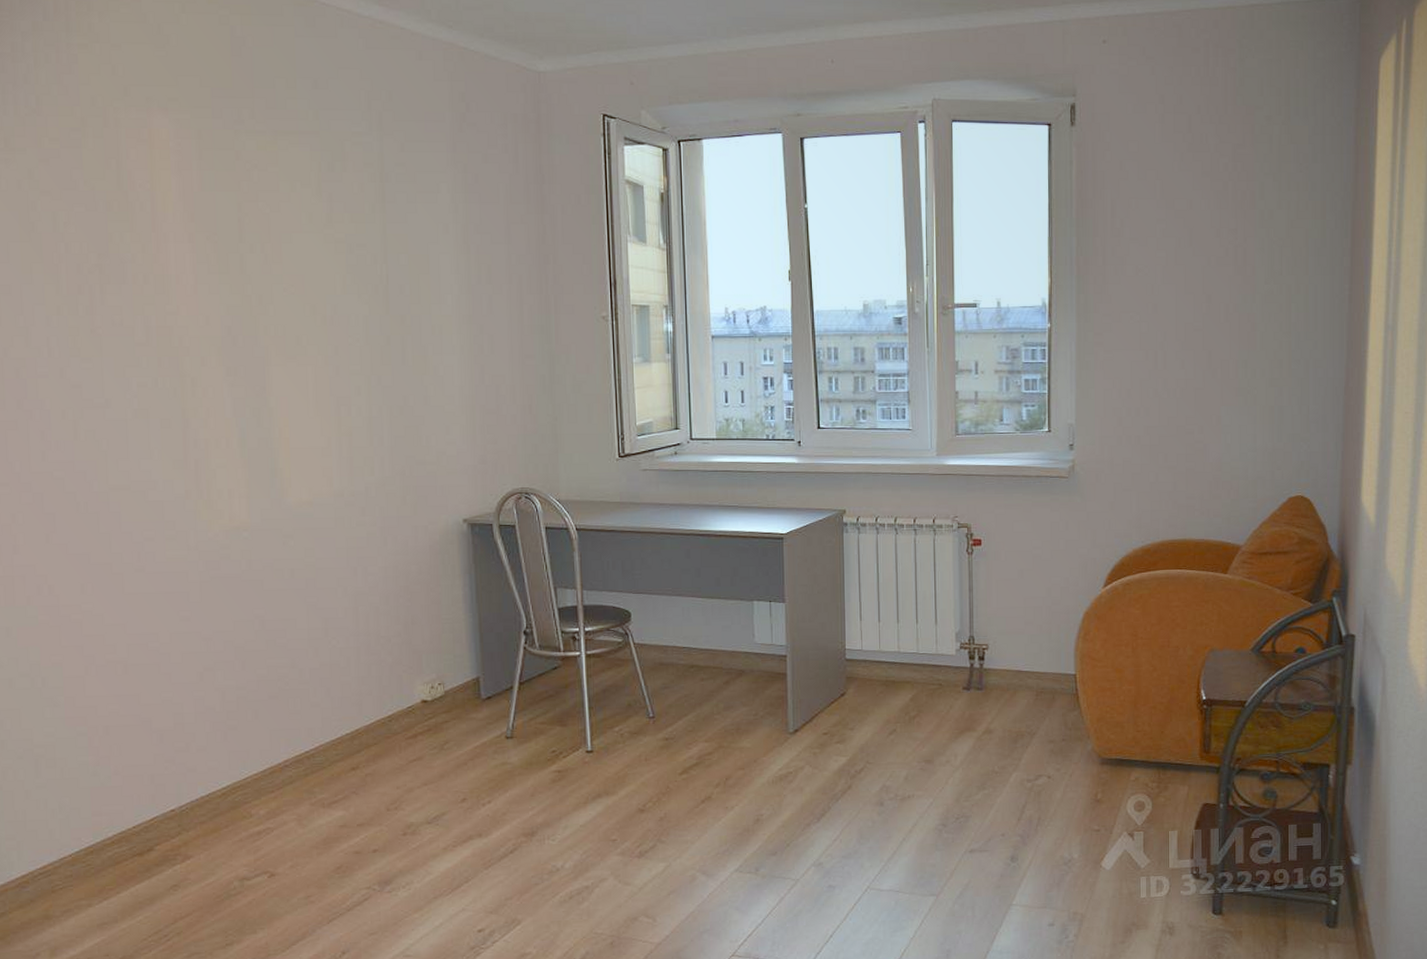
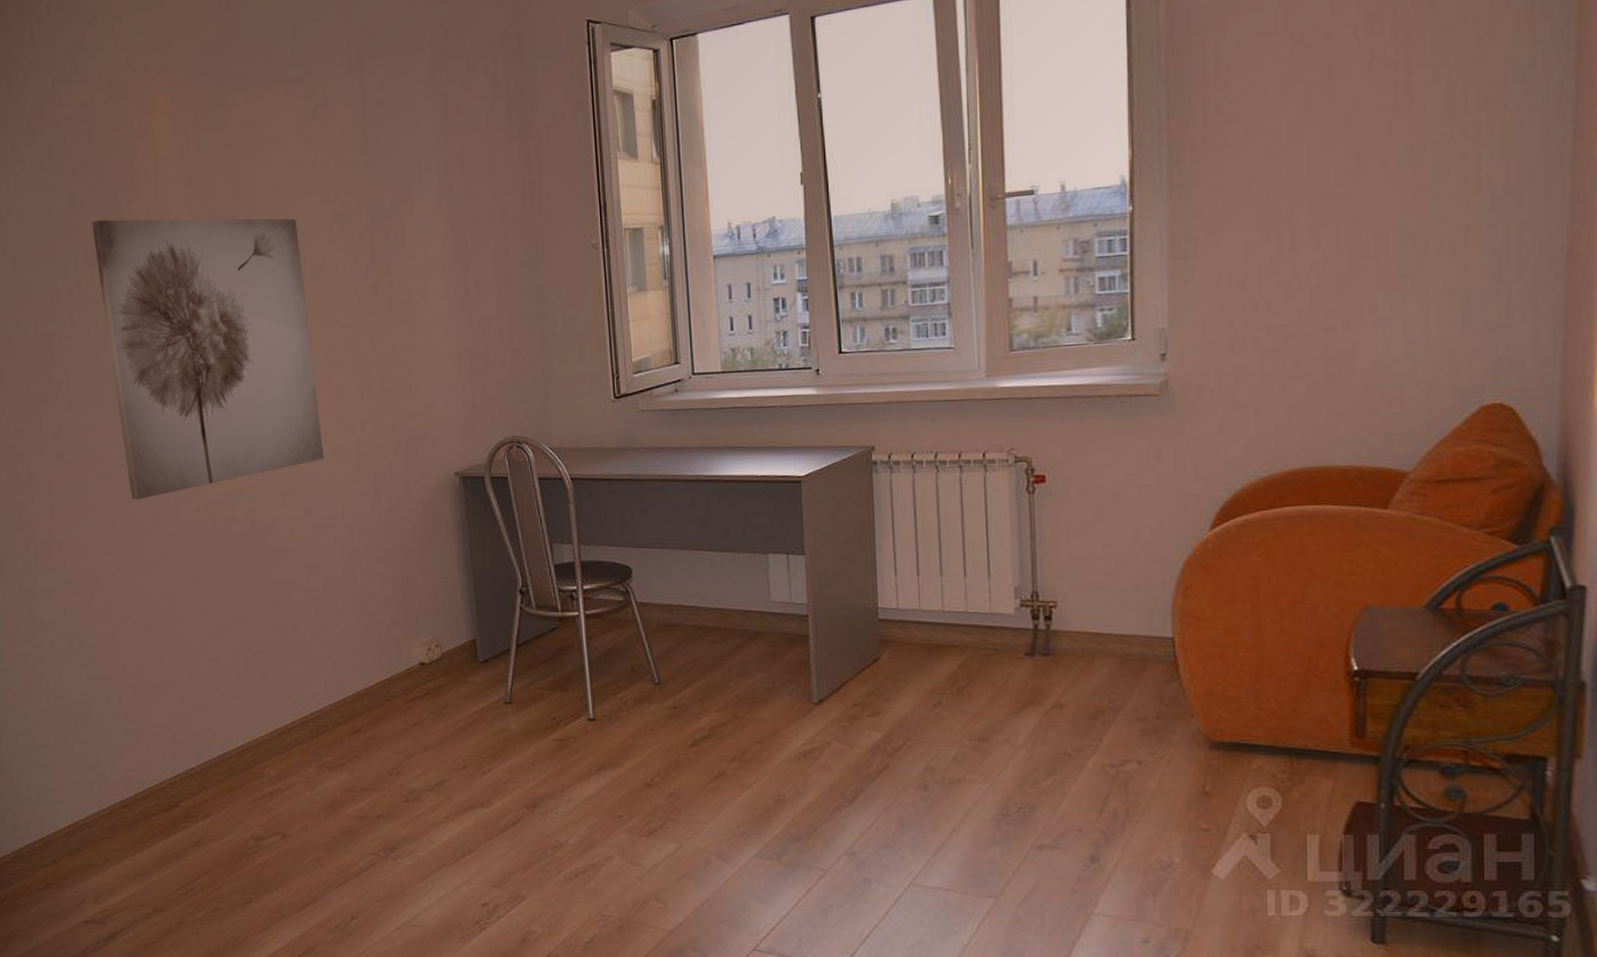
wall art: none [77,248,329,536] -> present [92,218,324,500]

